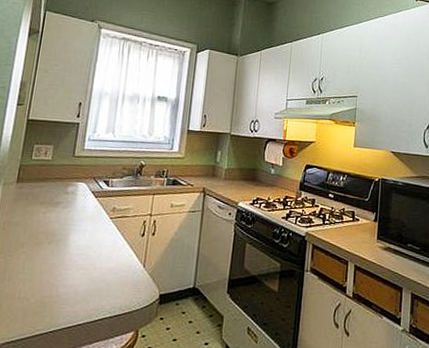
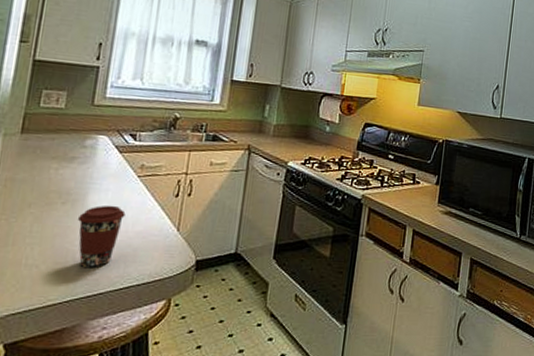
coffee cup: none [60,244,100,302] -> present [77,205,126,269]

